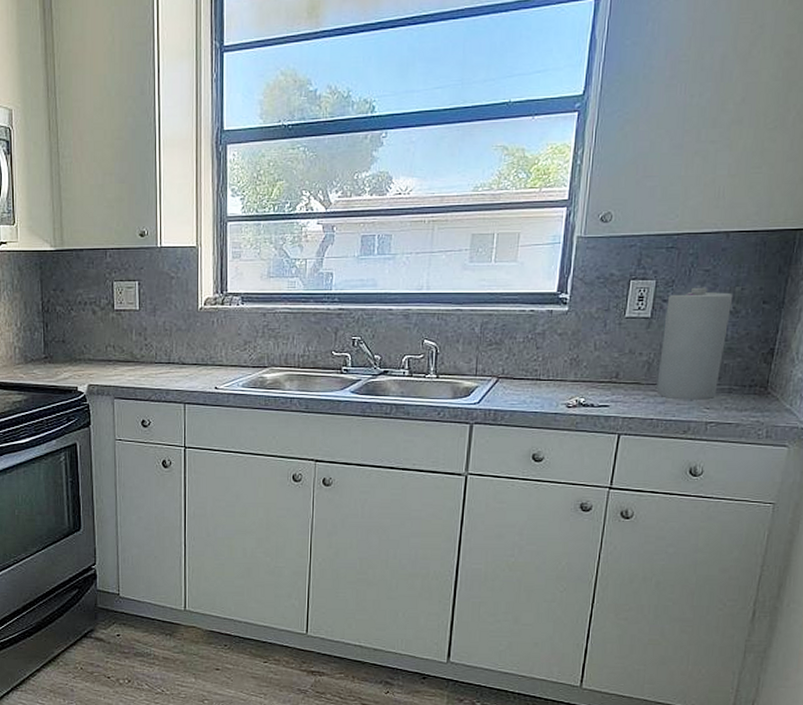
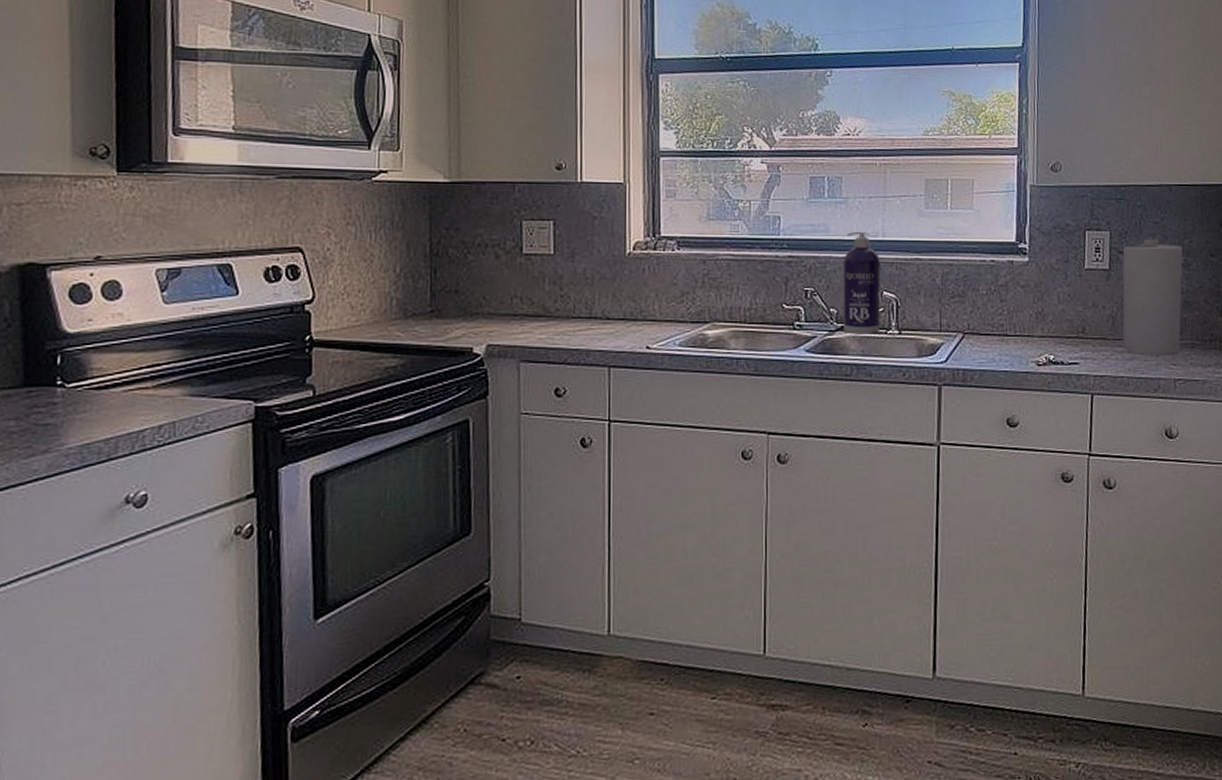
spray bottle: none [385,285,423,378] -> present [842,231,881,335]

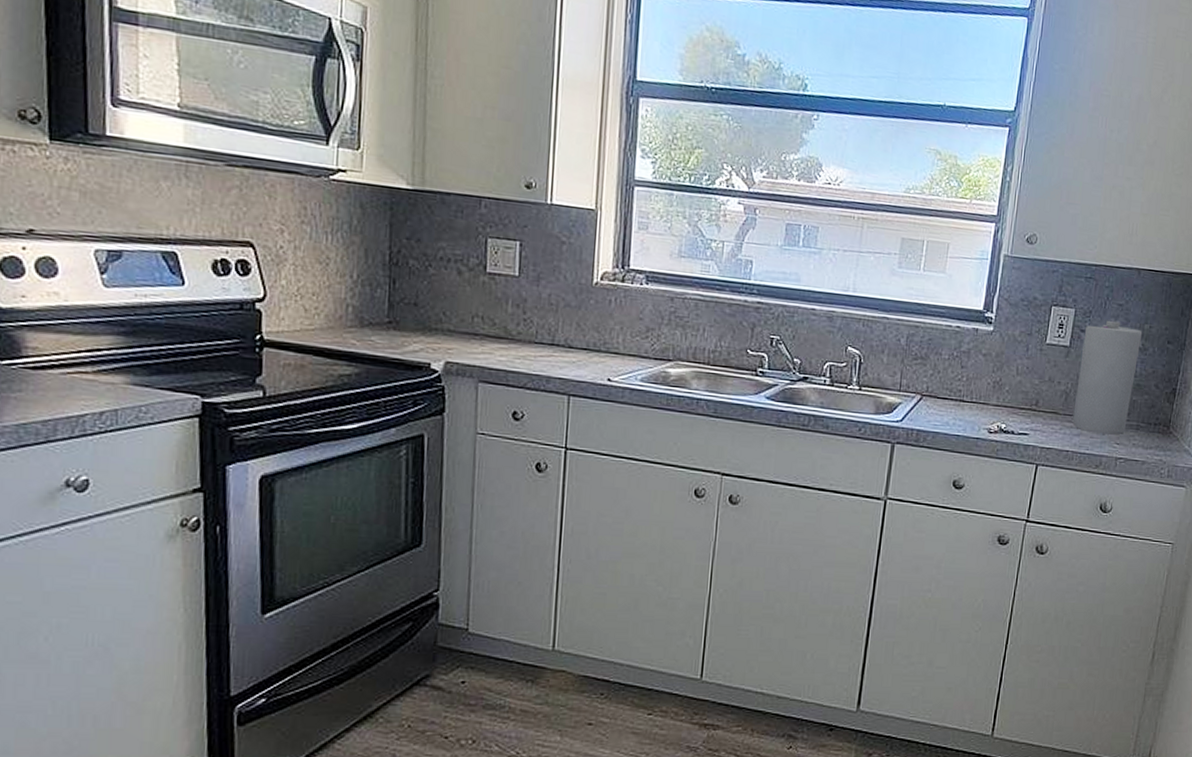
spray bottle: present [842,231,881,335] -> none [804,283,848,388]

